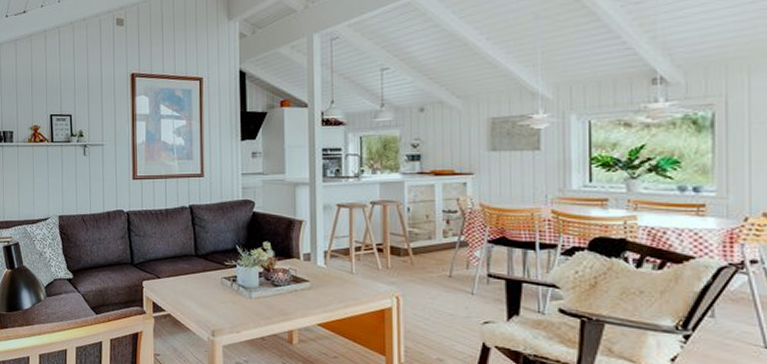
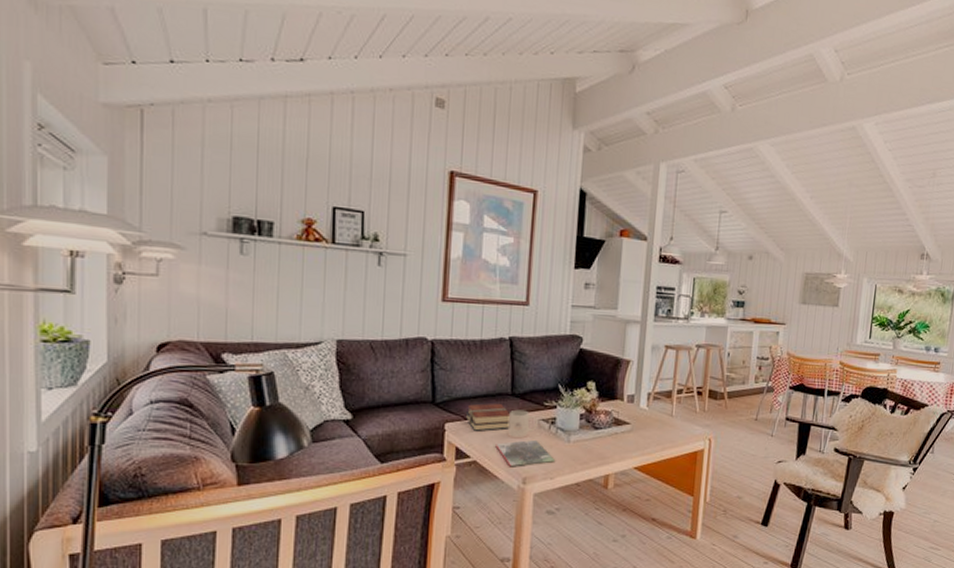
books: none [158,263,196,288] -> present [465,403,510,431]
magazine: none [185,296,239,321] -> present [495,440,555,467]
mug: none [194,269,221,295] -> present [507,409,538,439]

